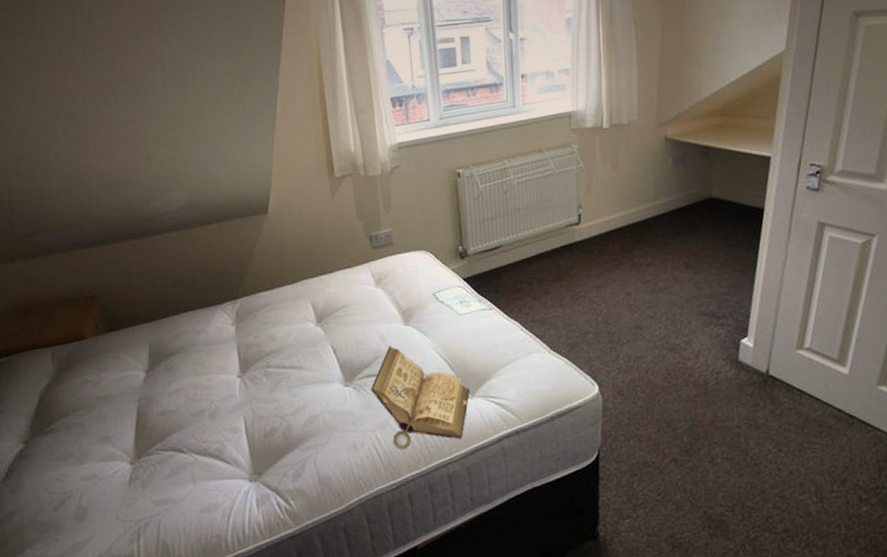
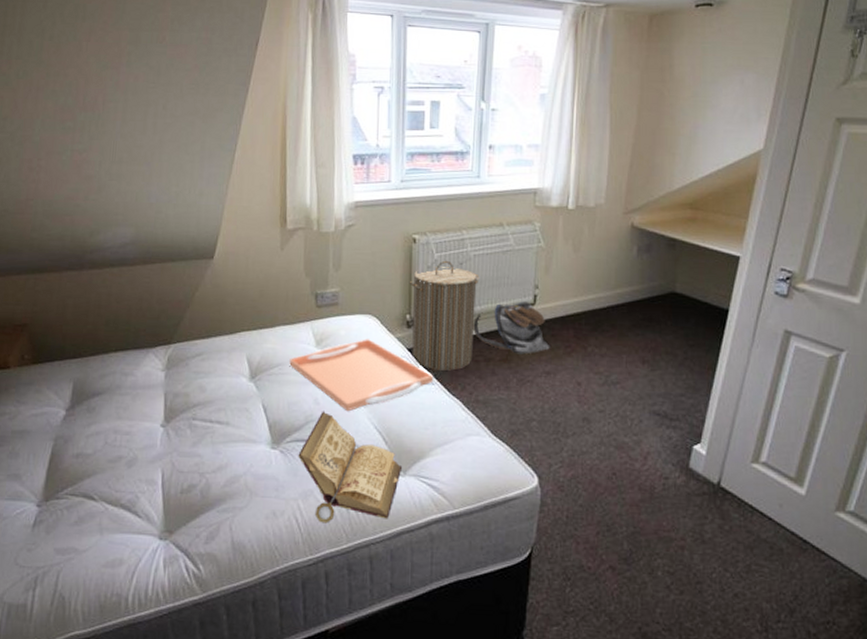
serving tray: none [352,273,492,344] -> present [289,339,434,412]
laundry hamper: none [457,190,526,296] -> present [409,260,480,371]
backpack: none [523,222,598,273] -> present [473,301,550,354]

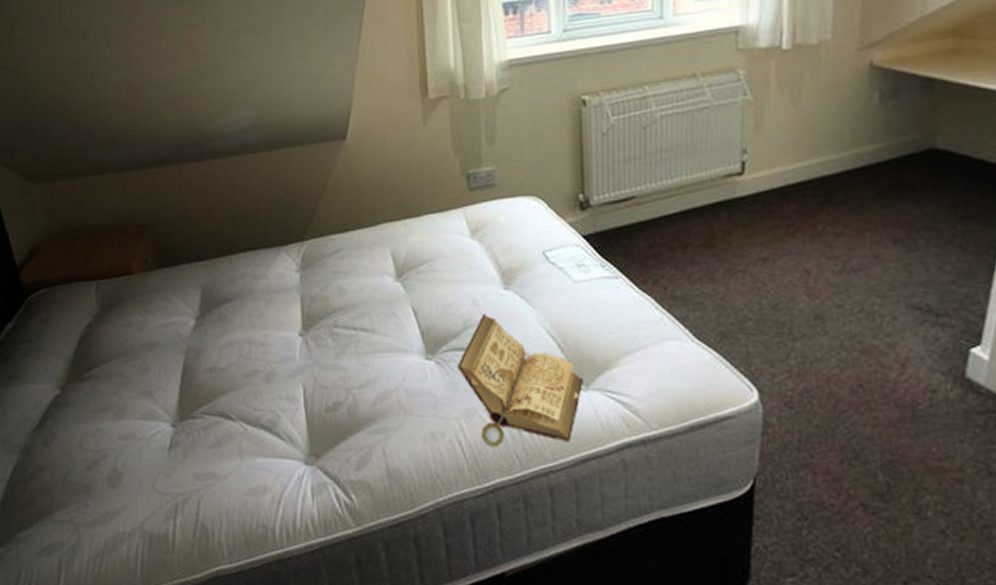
serving tray: present [289,339,434,412] -> none [441,226,618,314]
laundry hamper: present [409,260,480,371] -> none [580,124,669,261]
backpack: present [473,301,550,354] -> none [664,171,767,237]

